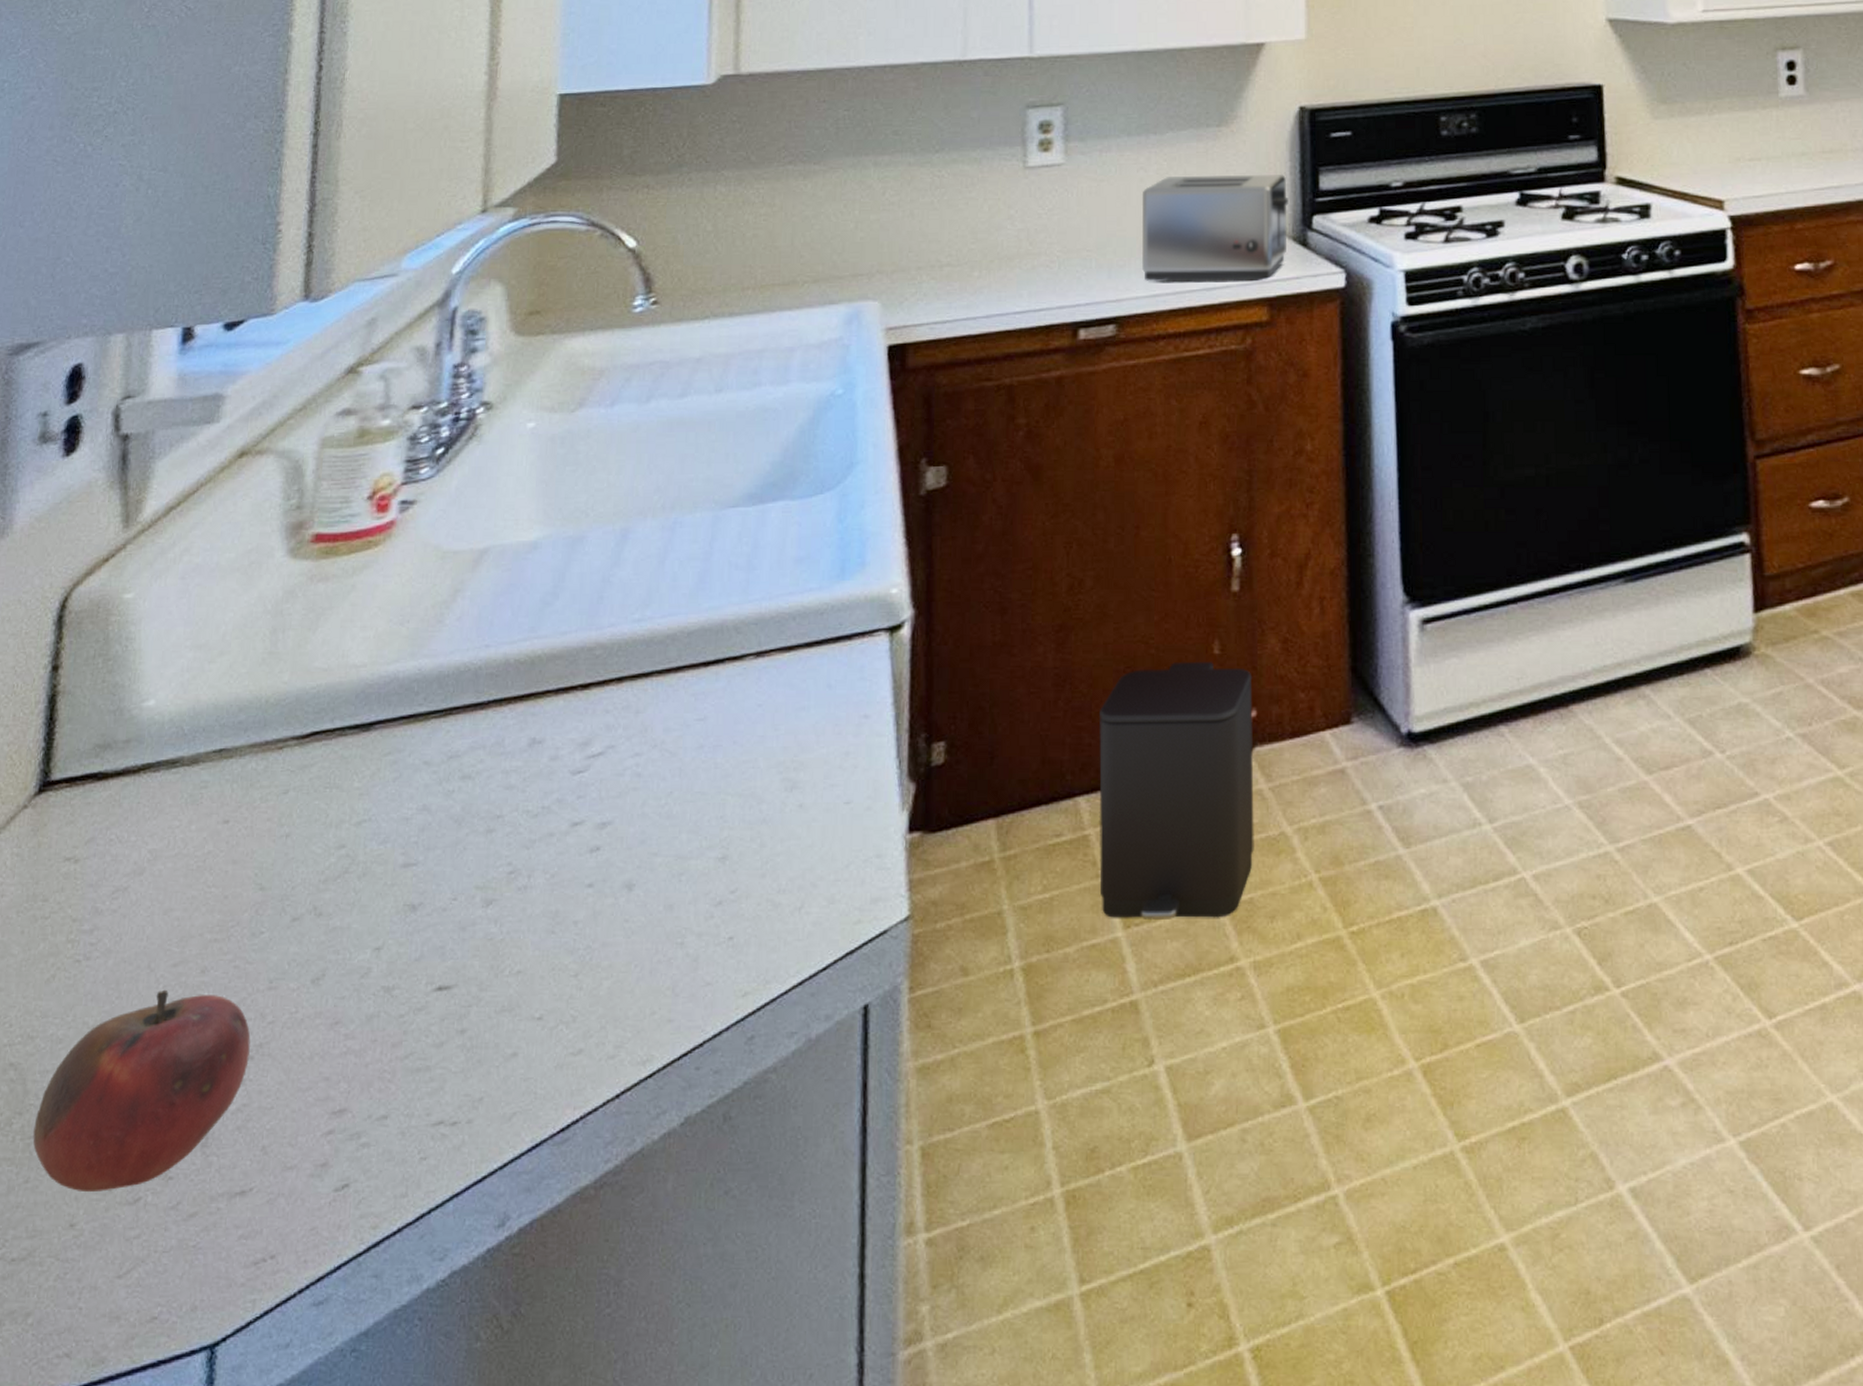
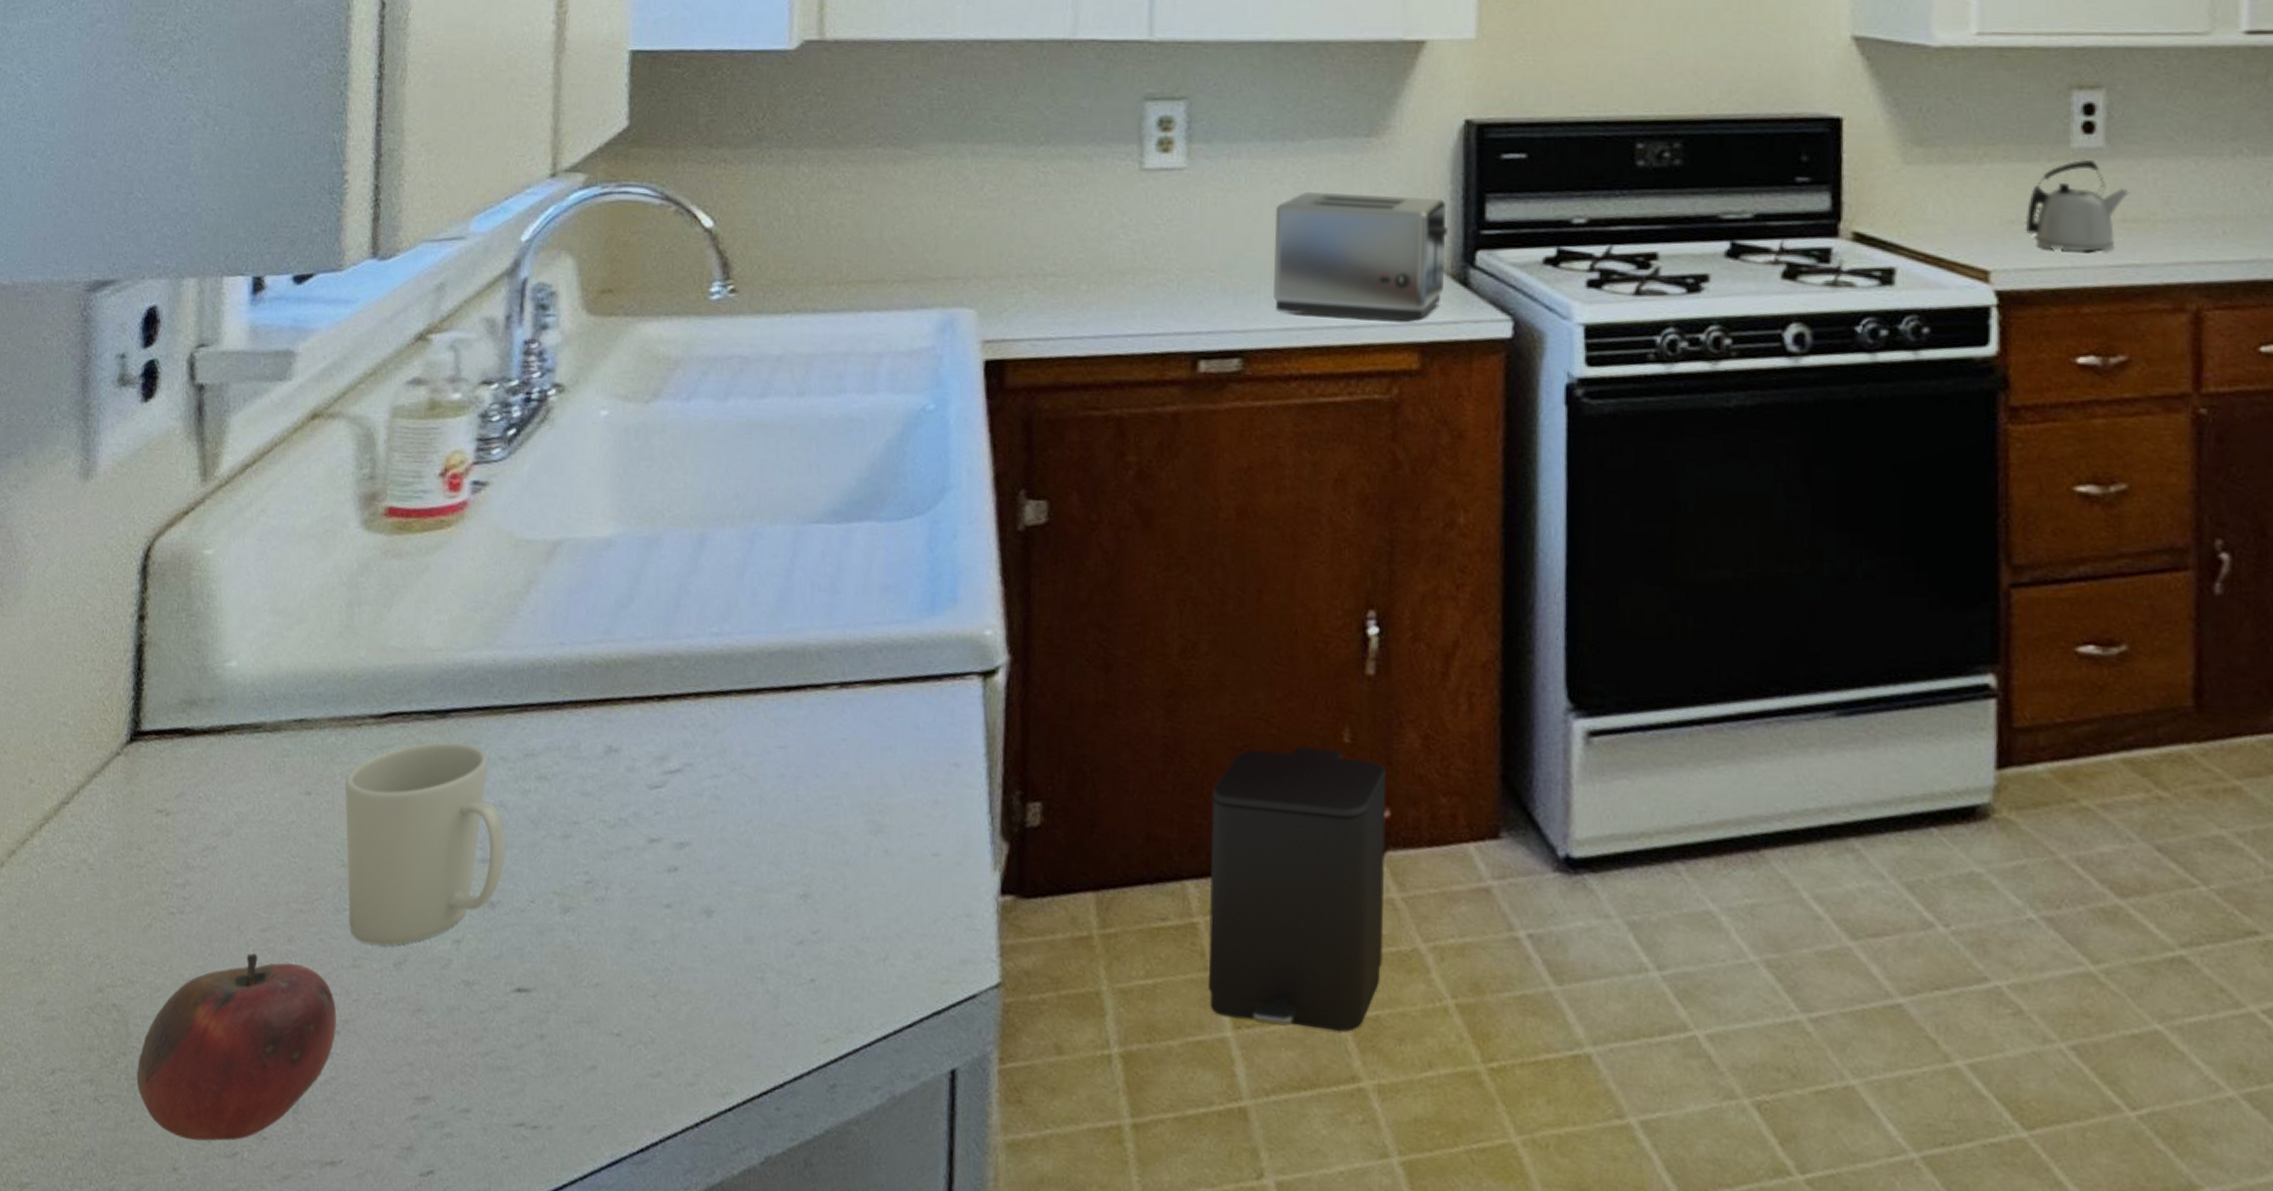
mug: none [264,752,429,964] -> present [344,741,506,946]
kettle: none [1748,105,1826,180] -> present [2025,159,2130,253]

